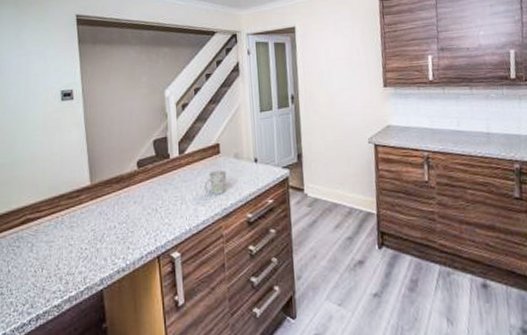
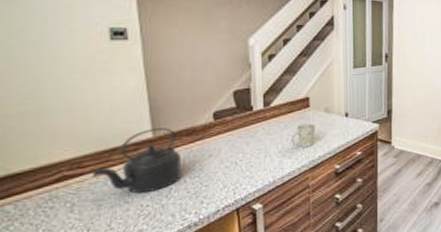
kettle: none [46,176,112,237] -> present [92,128,181,194]

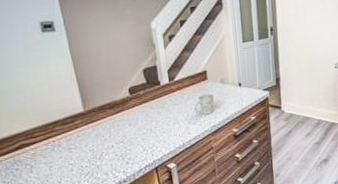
kettle: present [92,128,181,194] -> none [42,103,109,157]

